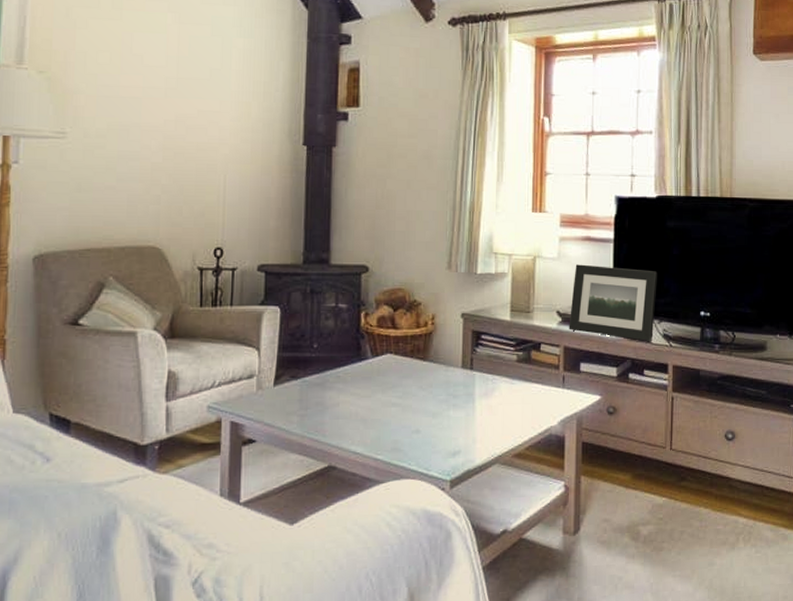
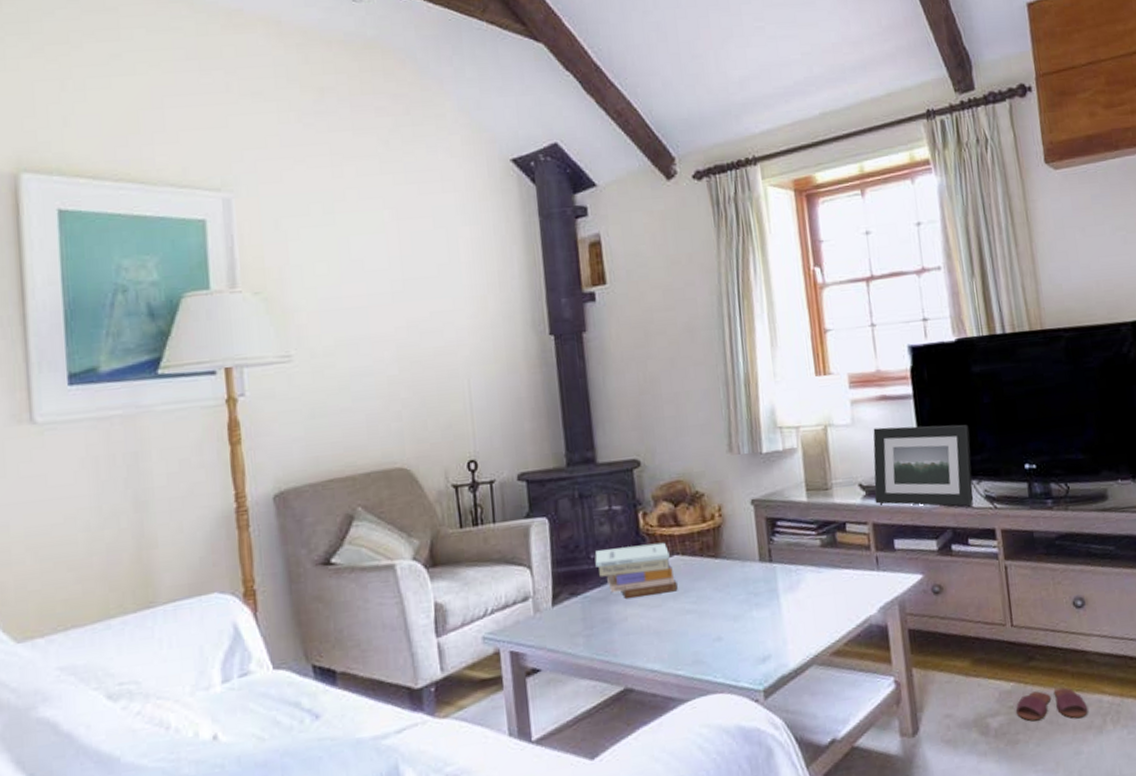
books: none [317,341,387,386] -> present [594,542,678,598]
slippers: none [664,507,725,535] -> present [1015,687,1088,721]

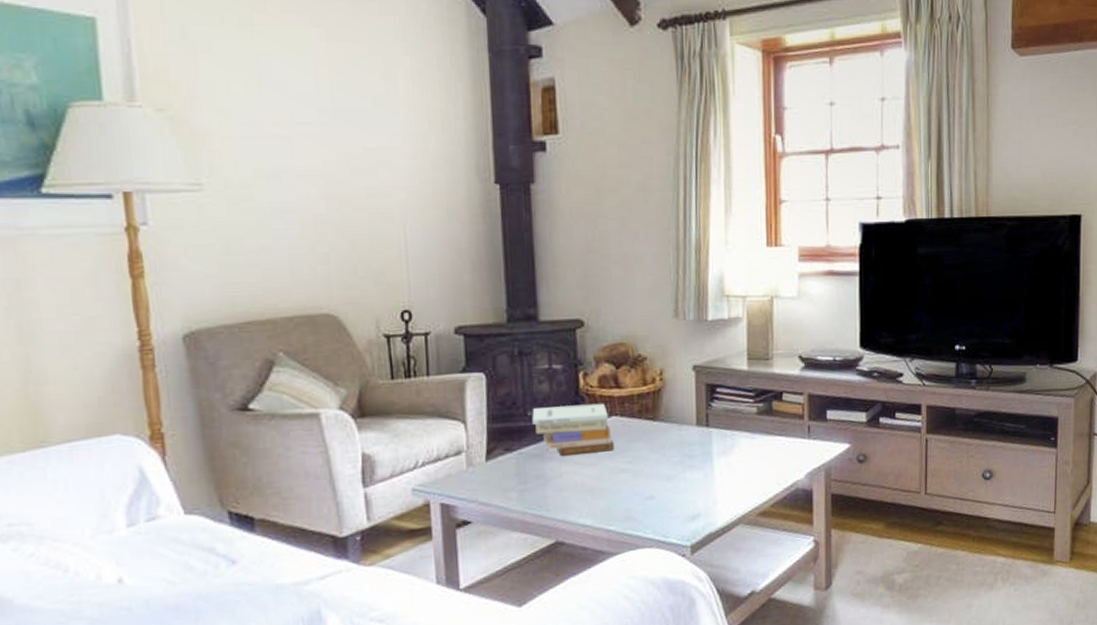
picture frame: present [873,424,973,506] -> none [812,302,909,383]
slippers: present [1015,687,1088,721] -> none [920,549,983,578]

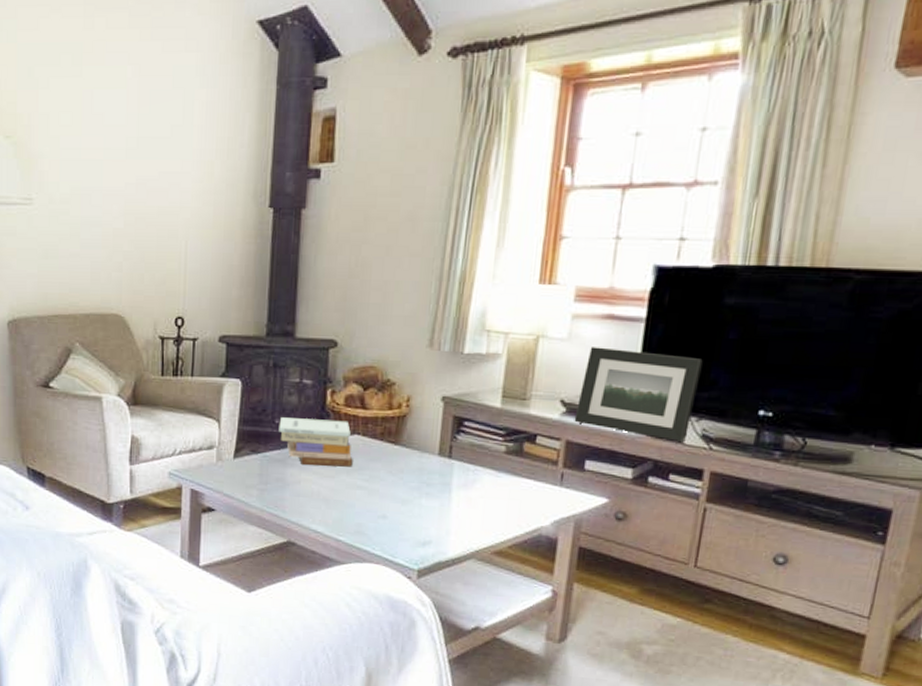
picture frame: none [812,302,909,383] -> present [574,347,705,443]

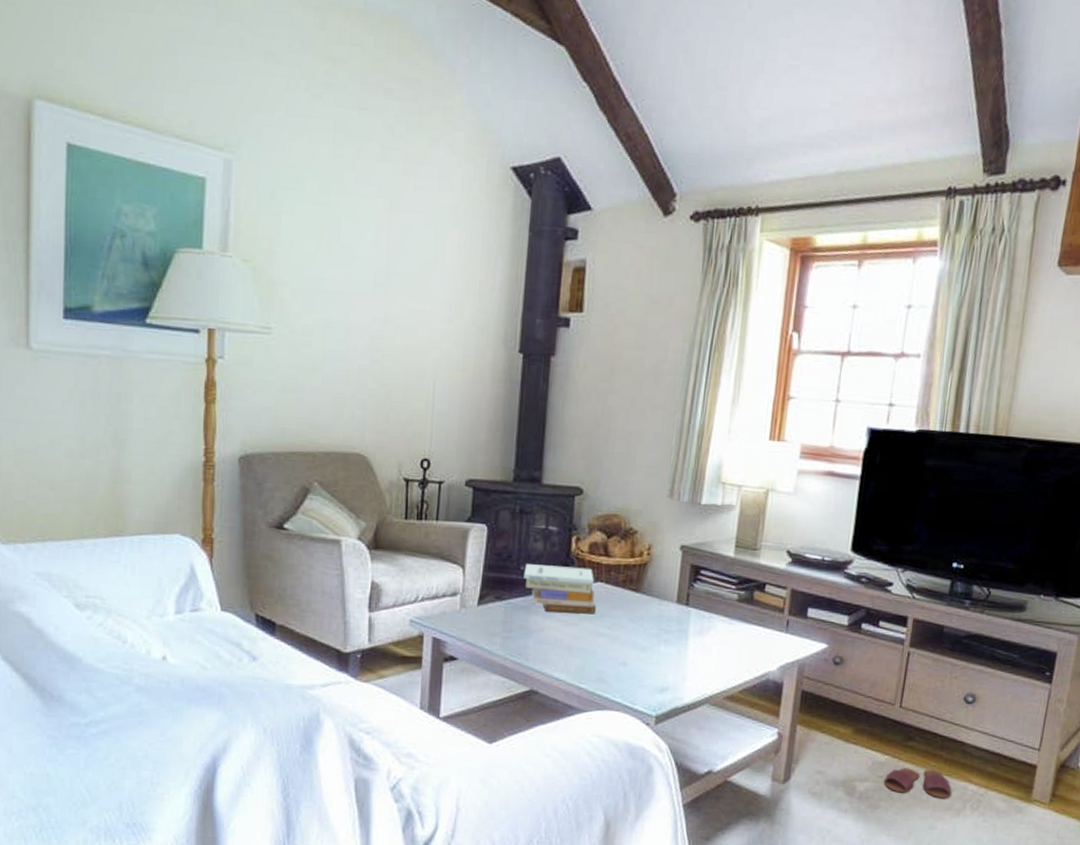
picture frame: present [574,347,705,443] -> none [798,501,909,592]
slippers: none [675,632,759,667] -> present [883,768,952,799]

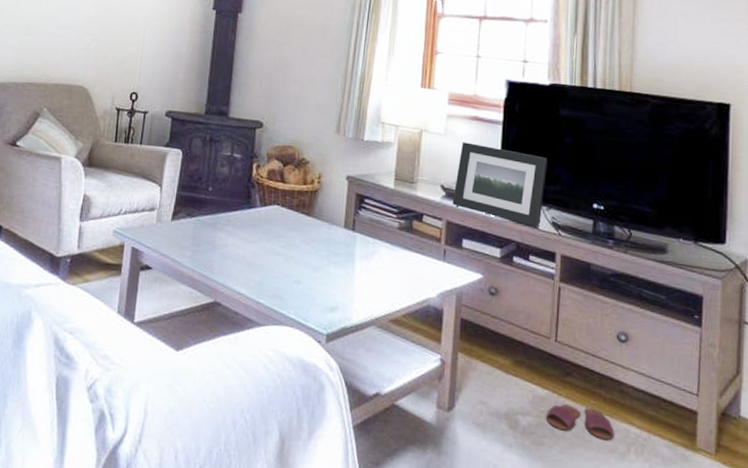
books: present [524,564,596,615] -> none [211,186,273,234]
picture frame: none [798,501,909,592] -> present [452,142,549,228]

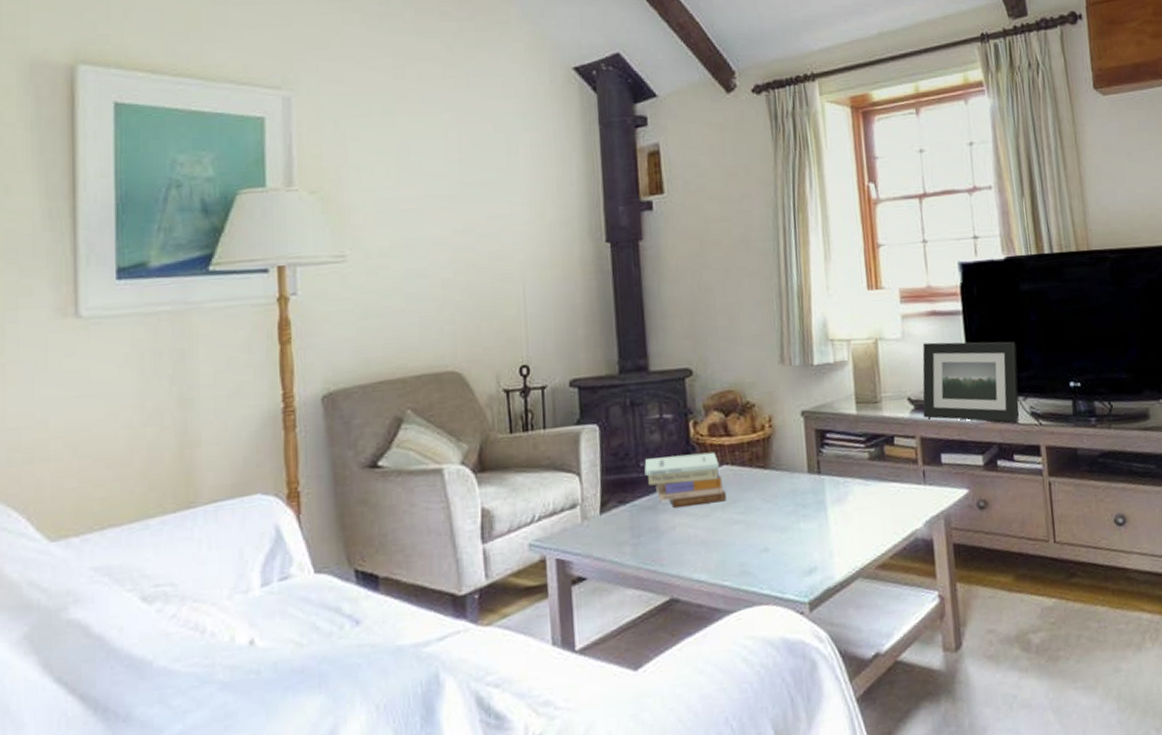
books: none [211,186,273,234] -> present [644,451,726,508]
slippers: present [545,404,614,440] -> none [1057,604,1128,638]

